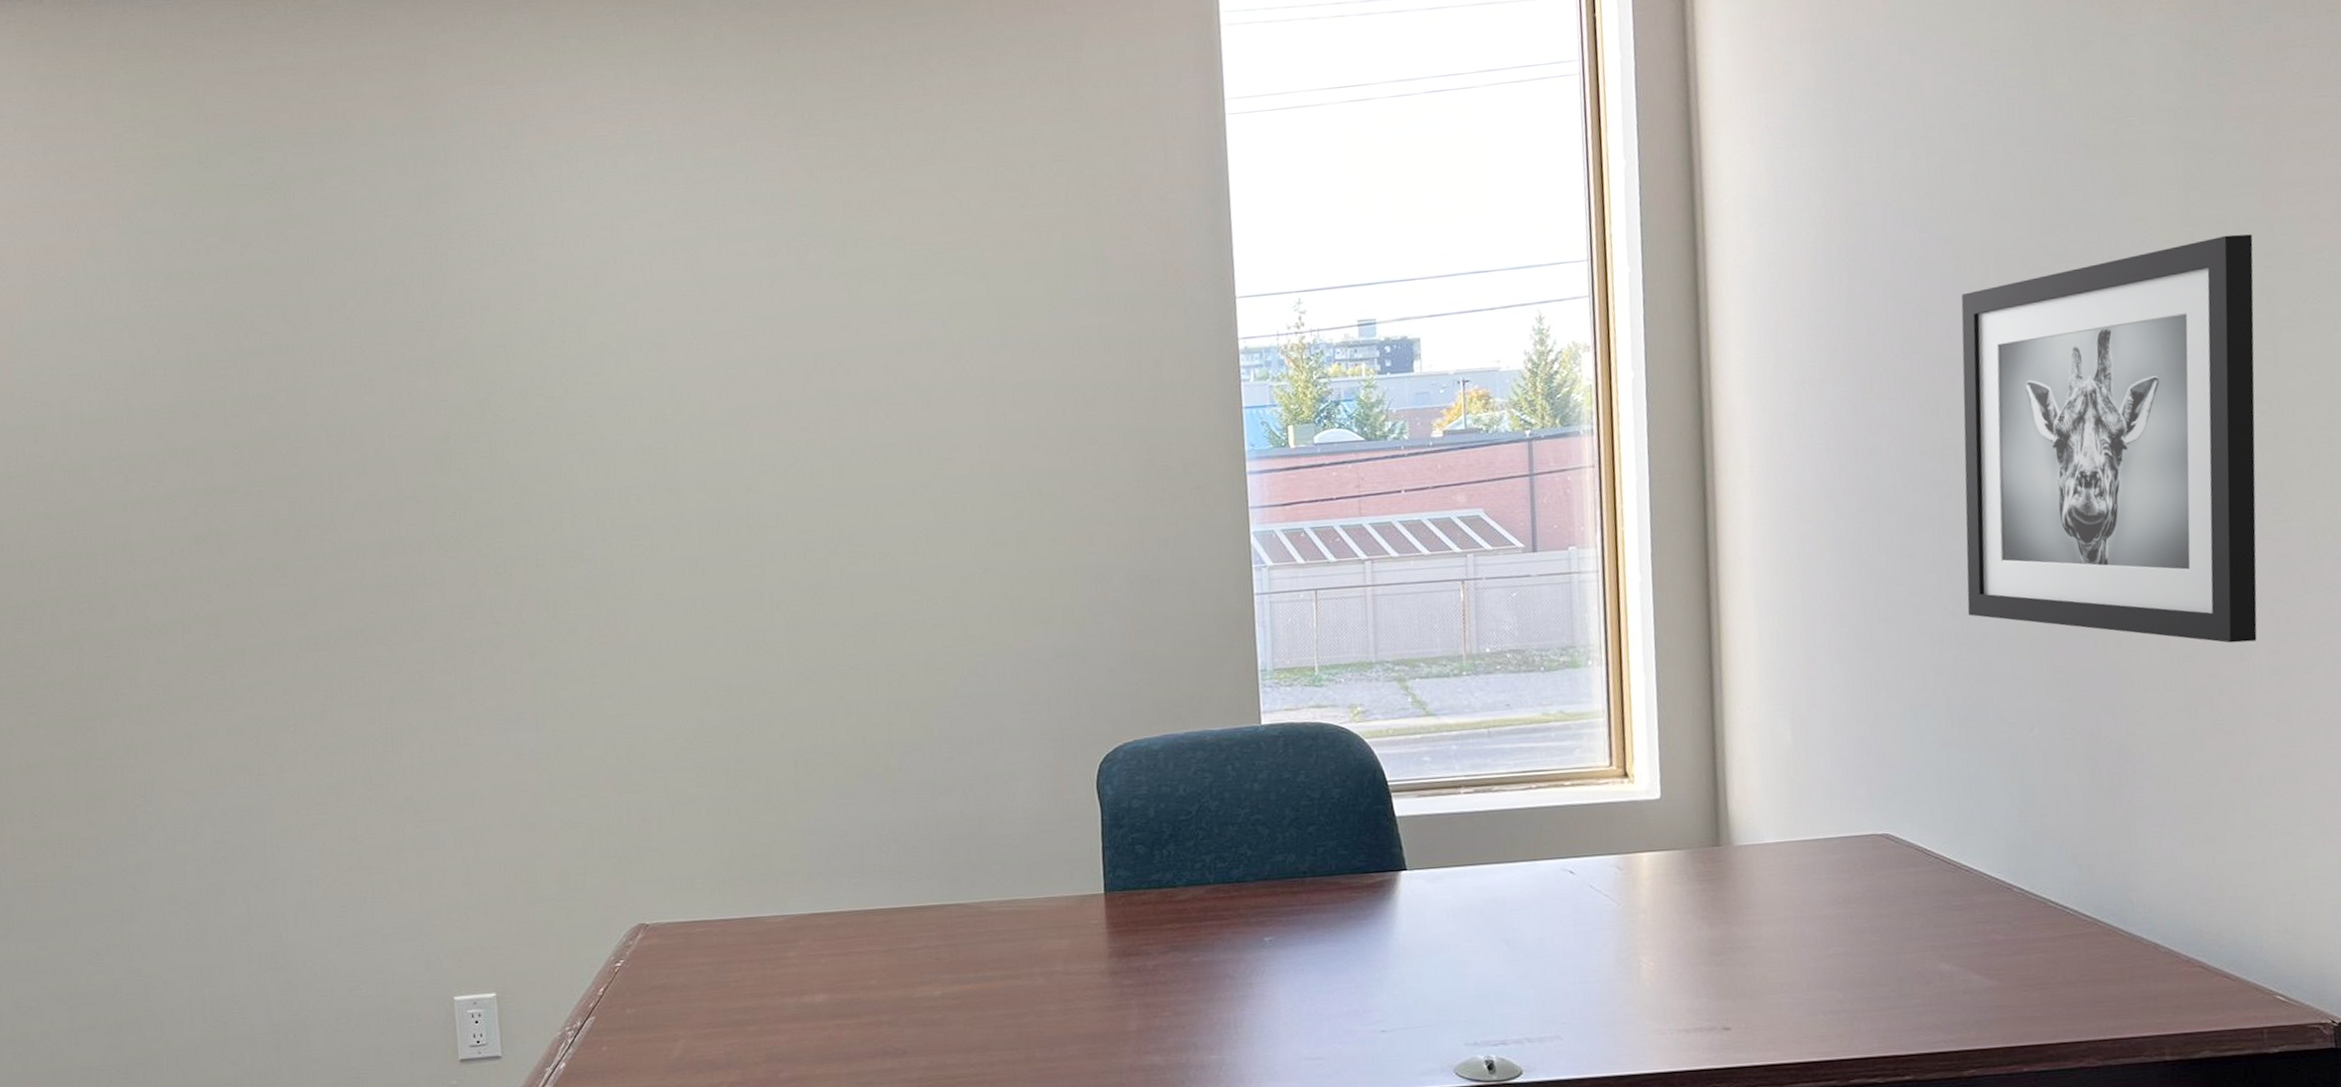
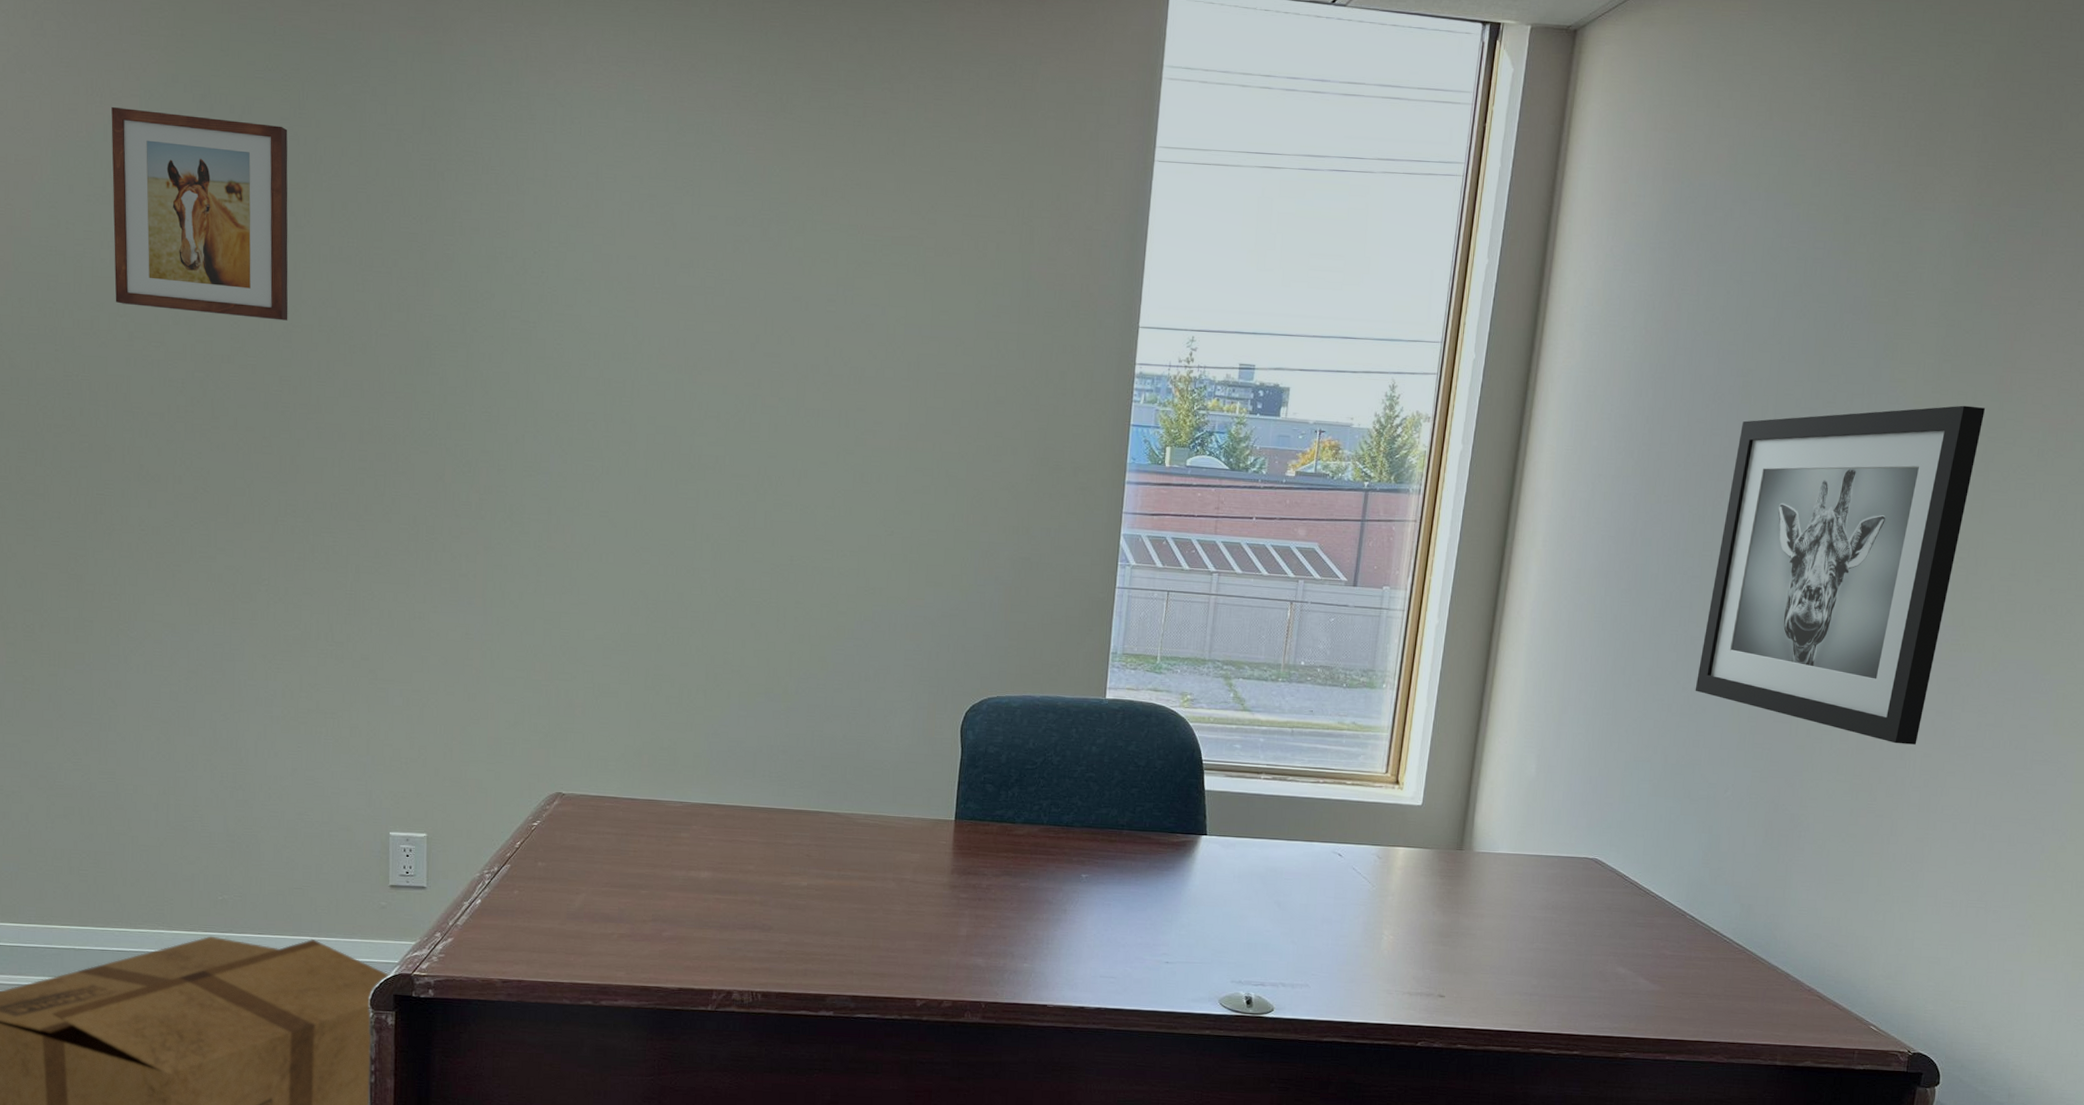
wall art: none [89,231,293,447] -> present [111,106,288,321]

